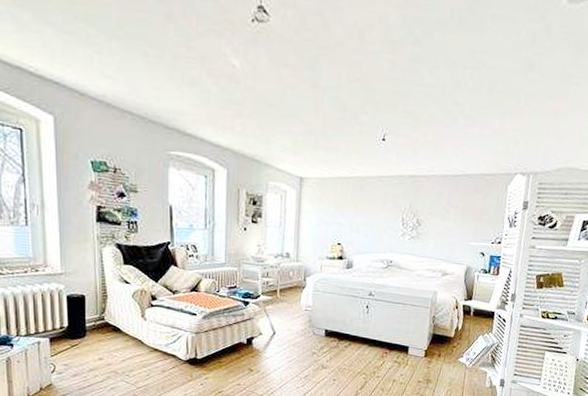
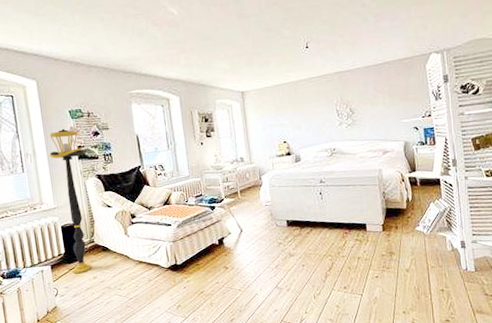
floor lamp: none [60,181,104,352] -> present [49,128,92,274]

